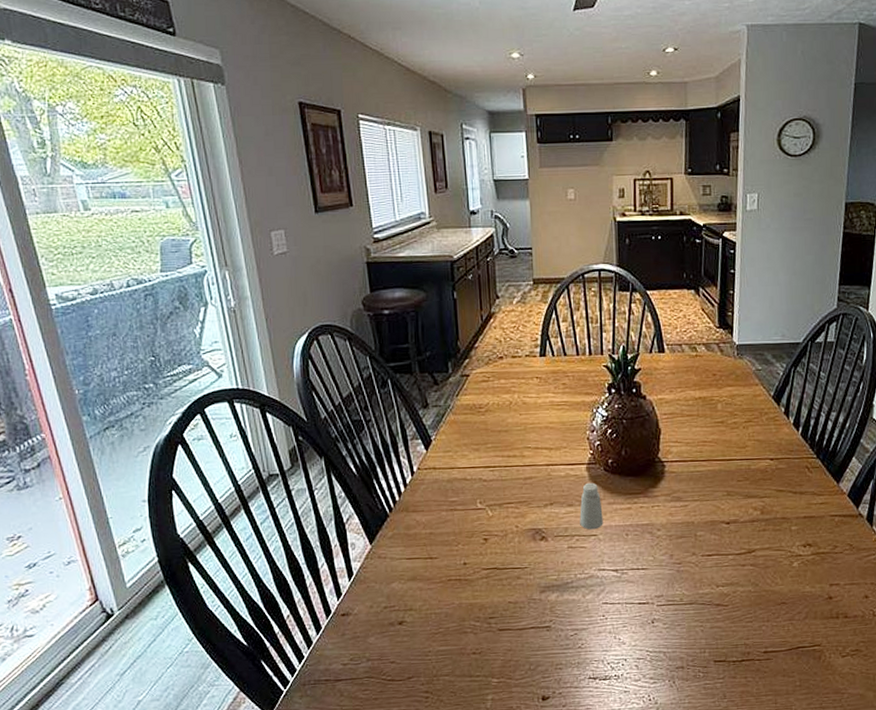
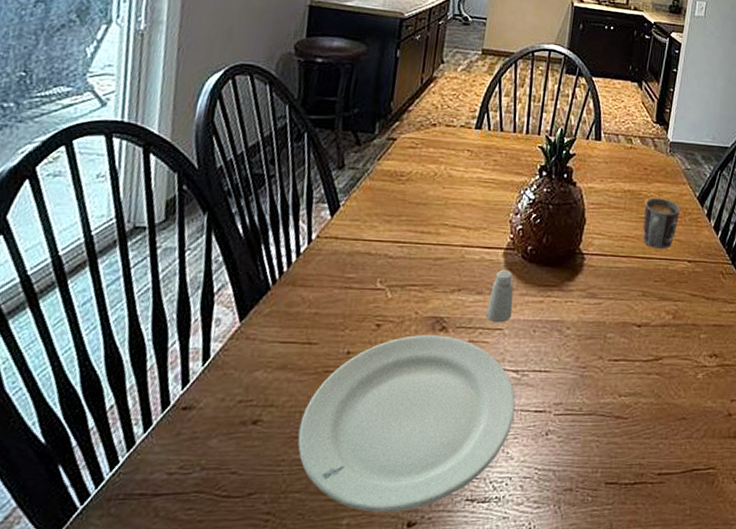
plate: none [437,544,621,689] -> present [297,335,516,512]
mug: none [718,401,755,451] -> present [643,198,680,250]

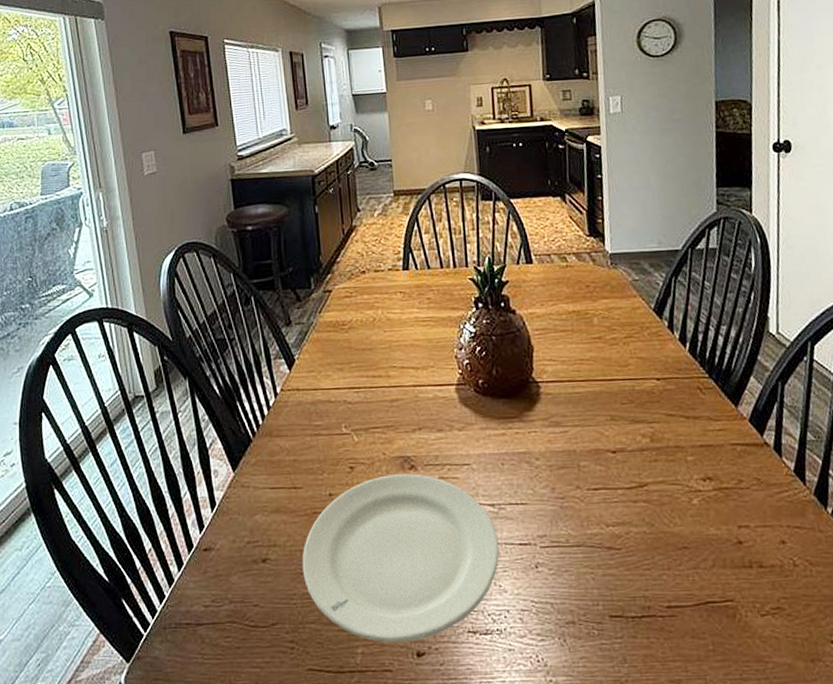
saltshaker: present [486,269,514,323] -> none [450,405,476,459]
mug: present [643,198,680,250] -> none [595,315,636,370]

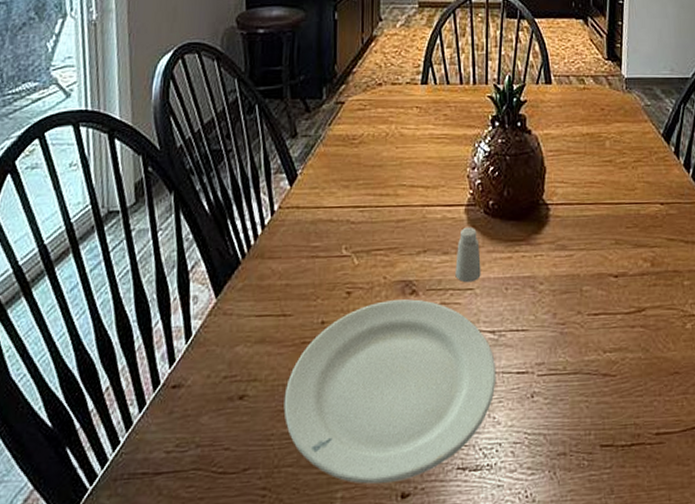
saltshaker: none [450,405,476,459] -> present [455,226,481,283]

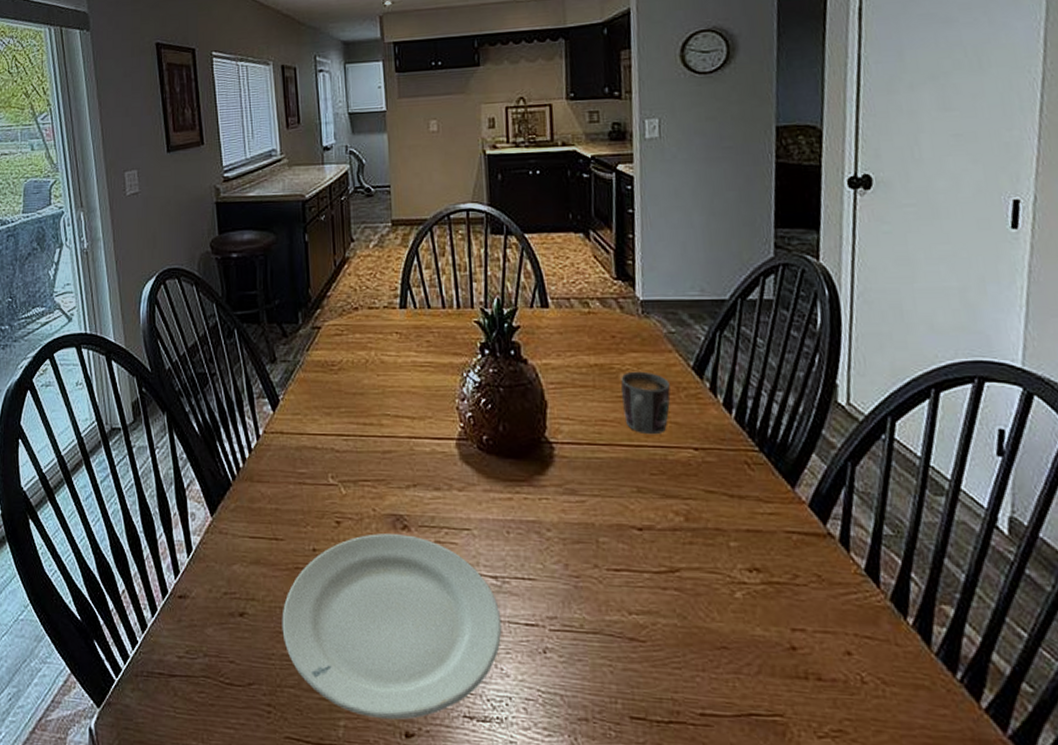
saltshaker: present [455,226,481,283] -> none [449,462,478,522]
mug: none [606,138,645,194] -> present [621,371,671,435]

